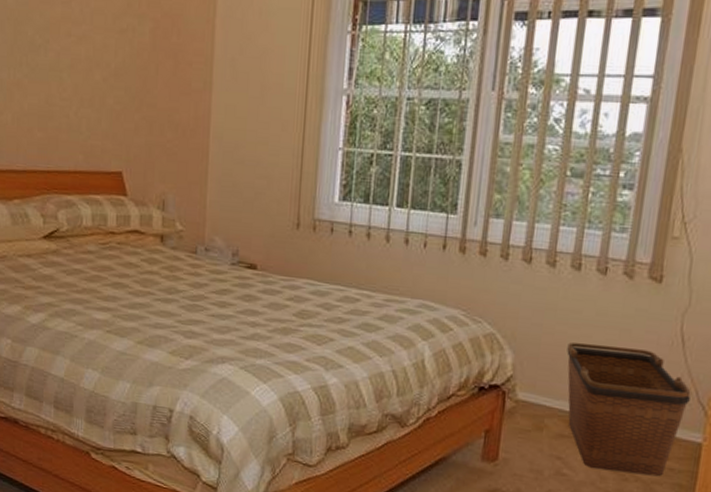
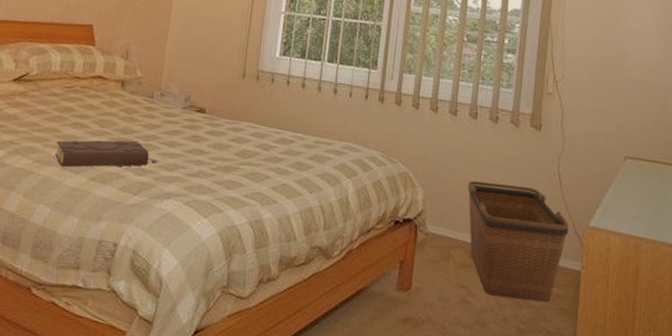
book: none [98,300,208,331] -> present [55,140,158,168]

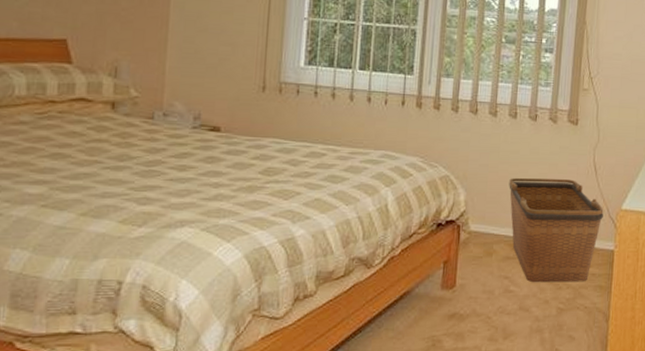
book: present [55,140,158,168] -> none [30,167,166,205]

